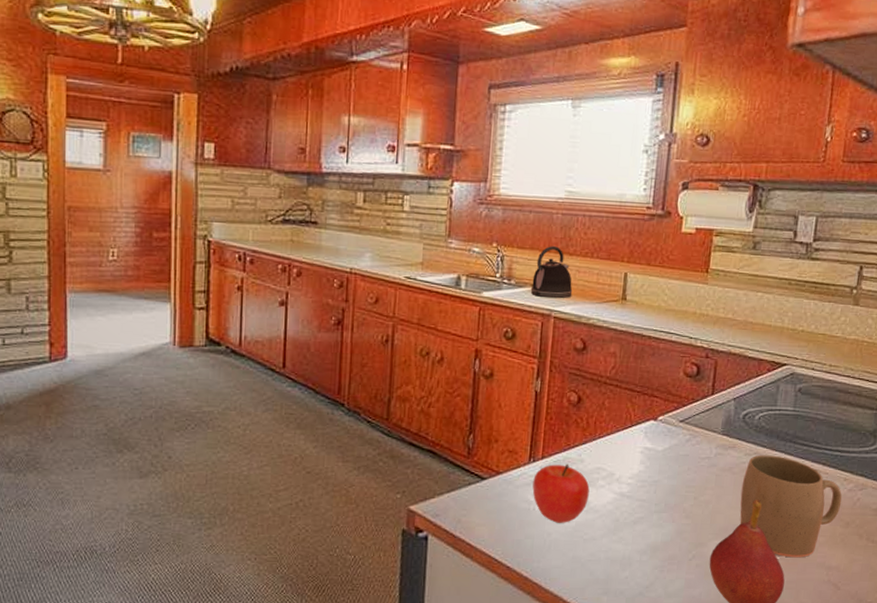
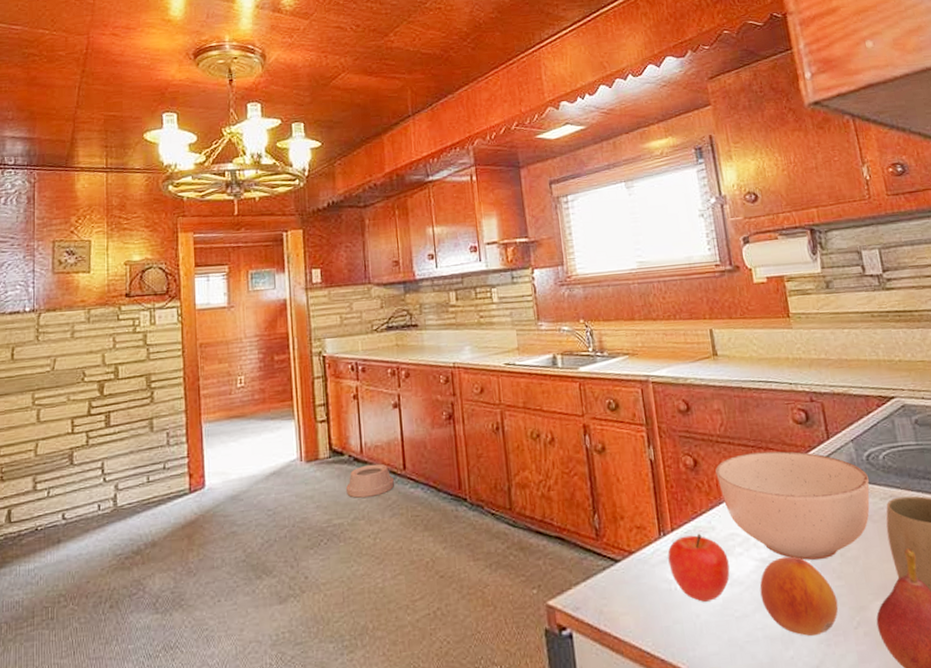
pet bowl: none [220,358,271,390] -> present [346,463,394,498]
kettle: present [530,246,573,299] -> none [623,314,665,365]
bowl: none [596,397,741,499] -> present [715,451,870,560]
fruit: none [611,493,681,562] -> present [759,556,839,636]

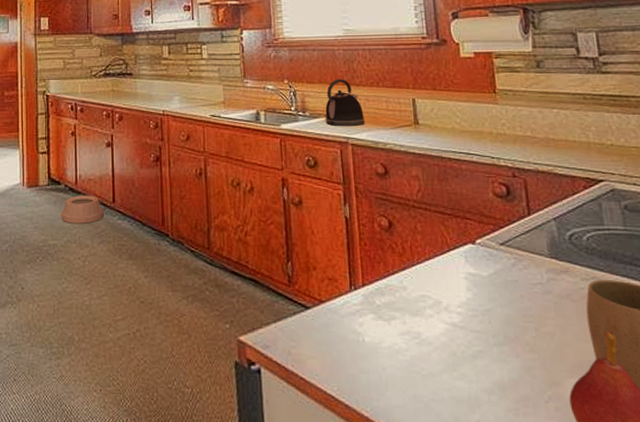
kettle: none [623,314,665,365] -> present [325,79,365,127]
fruit: present [668,533,730,602] -> none [357,291,419,357]
bowl: present [715,451,870,560] -> none [410,221,571,330]
fruit: present [759,556,839,636] -> none [448,324,530,403]

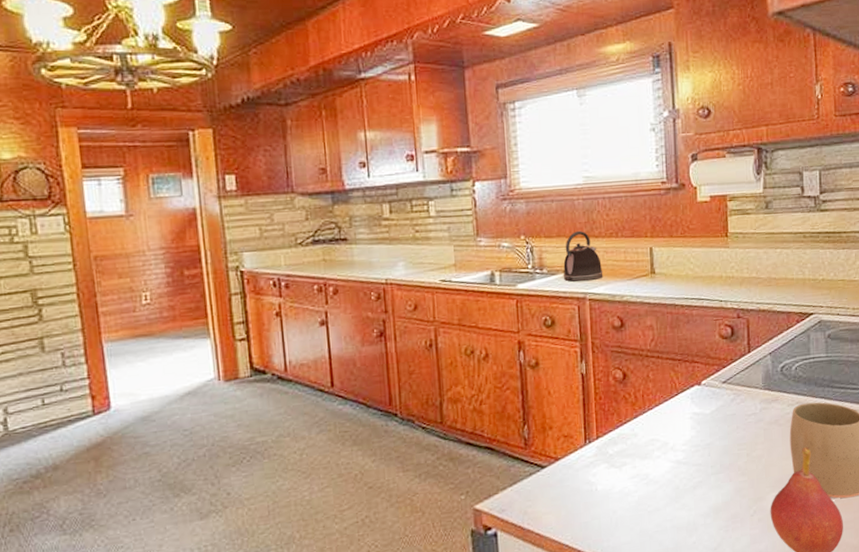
pet bowl: present [61,195,104,224] -> none [270,381,321,416]

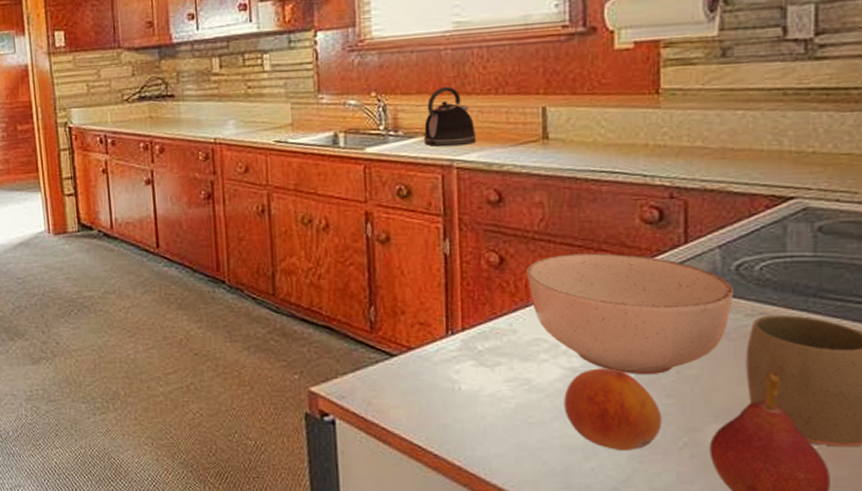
bowl: none [643,364,781,460] -> present [526,253,735,374]
fruit: none [672,457,739,524] -> present [564,368,662,450]

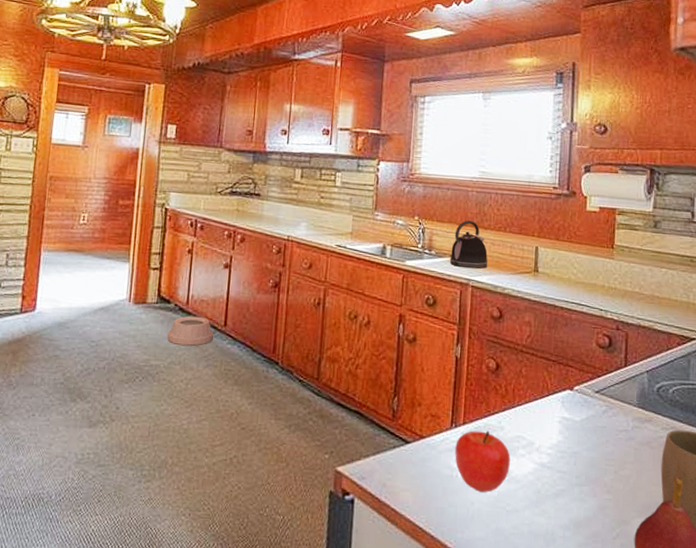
pet bowl: none [96,240,147,273] -> present [167,316,214,346]
fruit: none [454,335,529,405] -> present [455,430,510,492]
bowl: present [526,253,735,374] -> none [514,366,656,473]
fruit: present [564,368,662,450] -> none [533,465,603,539]

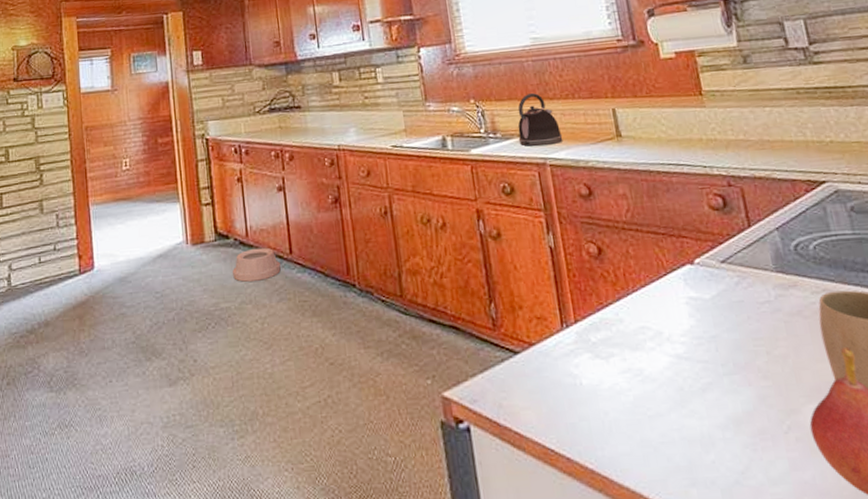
fruit: present [455,430,510,492] -> none [571,326,641,399]

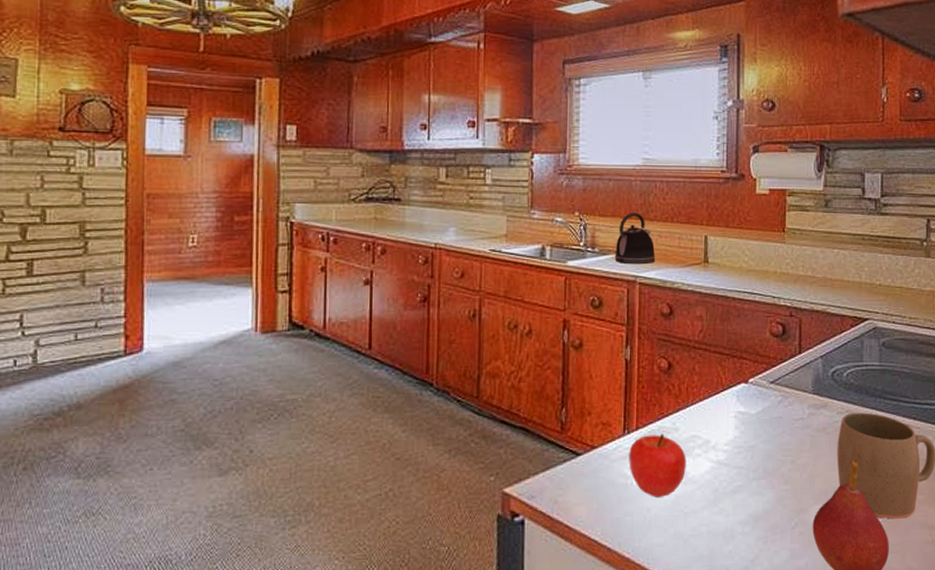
pet bowl: present [233,247,281,282] -> none [304,341,357,374]
fruit: none [571,326,641,399] -> present [629,433,686,497]

